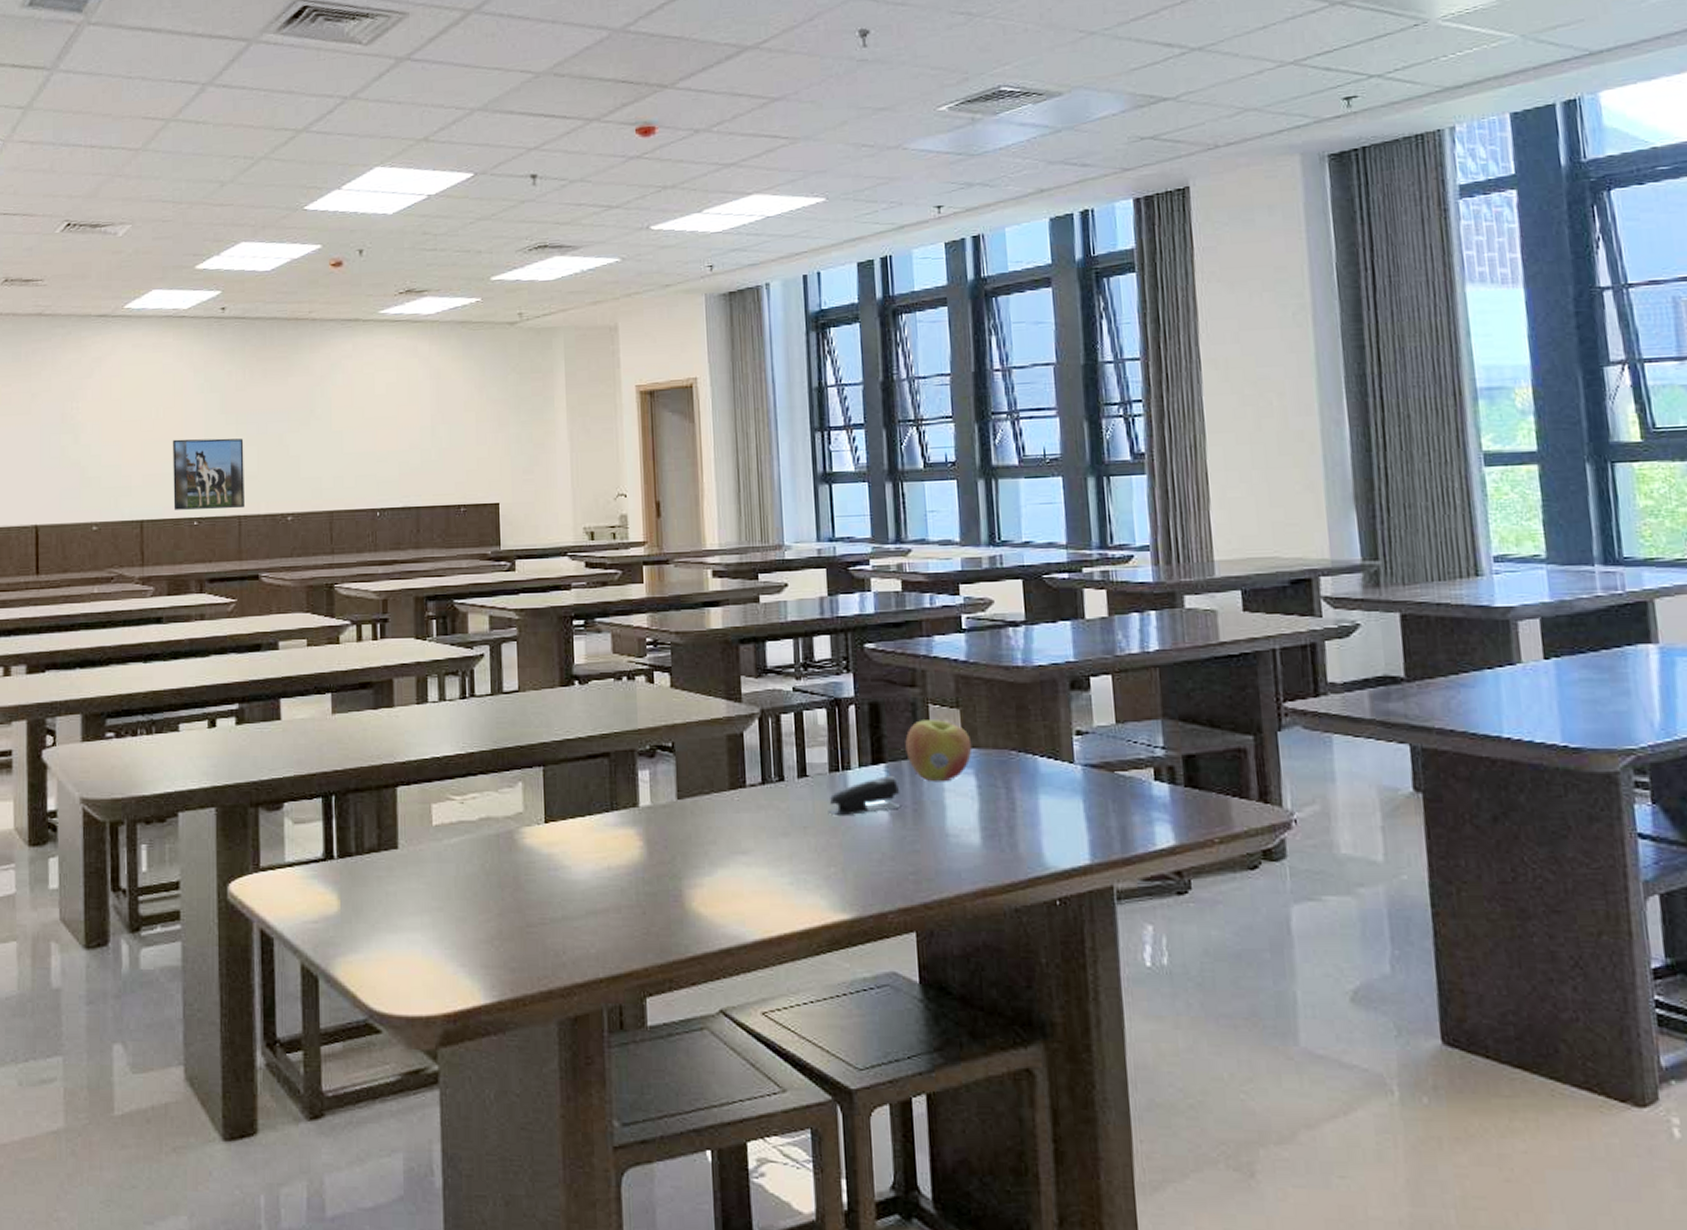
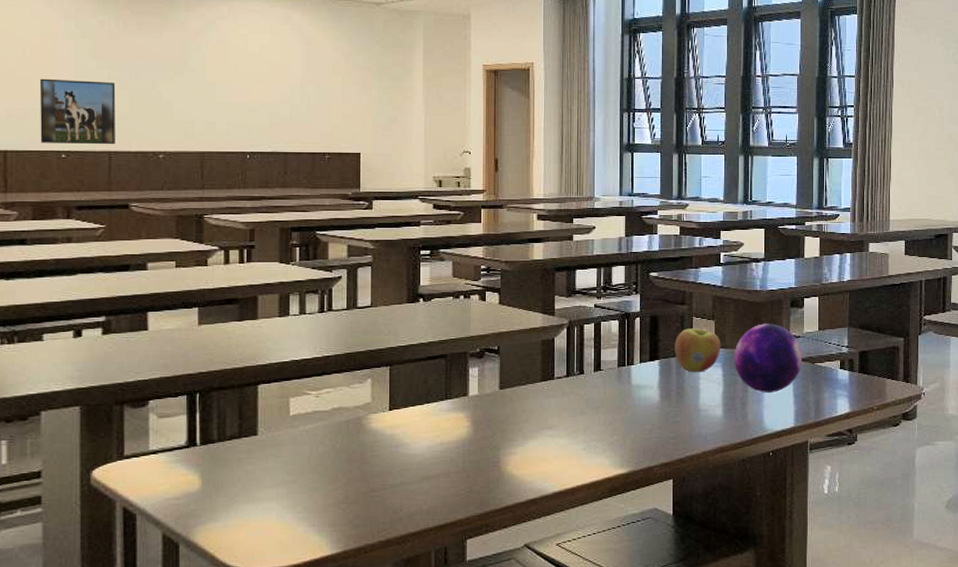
stapler: present [828,776,901,817] -> none [615,369,669,399]
decorative orb: none [991,713,1096,813] -> present [734,323,803,393]

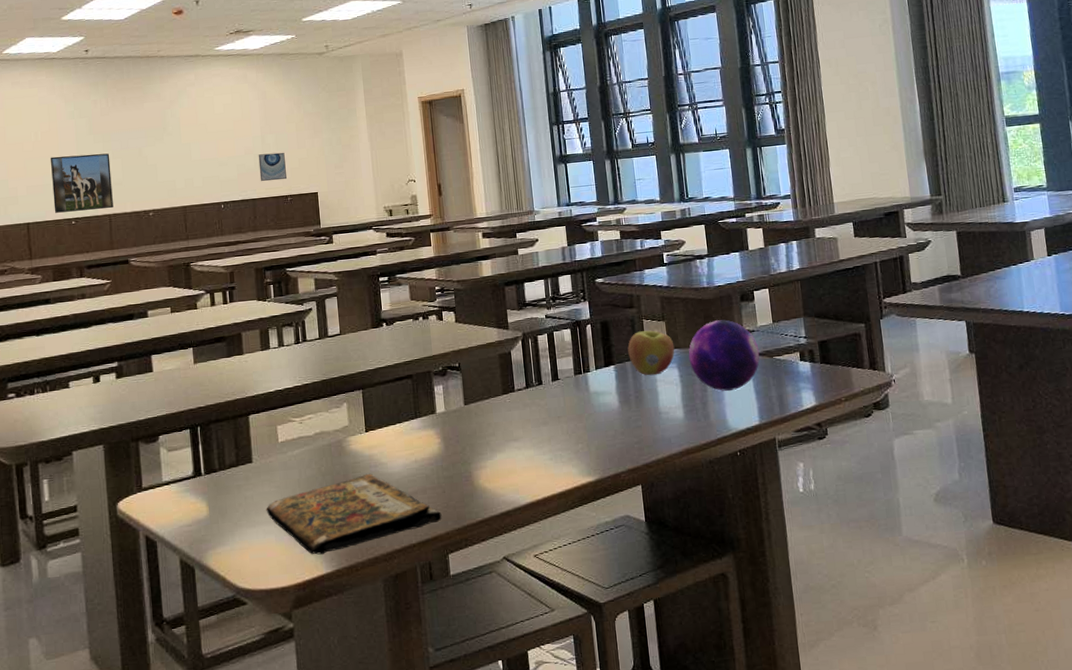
book: none [268,453,464,535] -> present [266,473,442,555]
wall art: none [295,105,326,136] -> present [258,152,287,182]

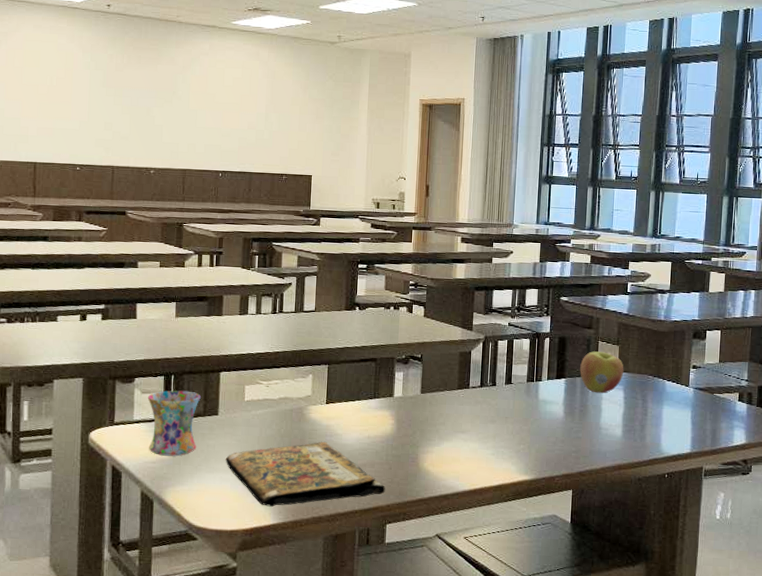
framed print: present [50,153,113,213] -> none [61,103,120,161]
mug: none [174,441,233,517] -> present [147,390,201,457]
wall art: present [258,152,287,182] -> none [259,131,285,159]
decorative orb: present [688,319,760,391] -> none [635,352,702,418]

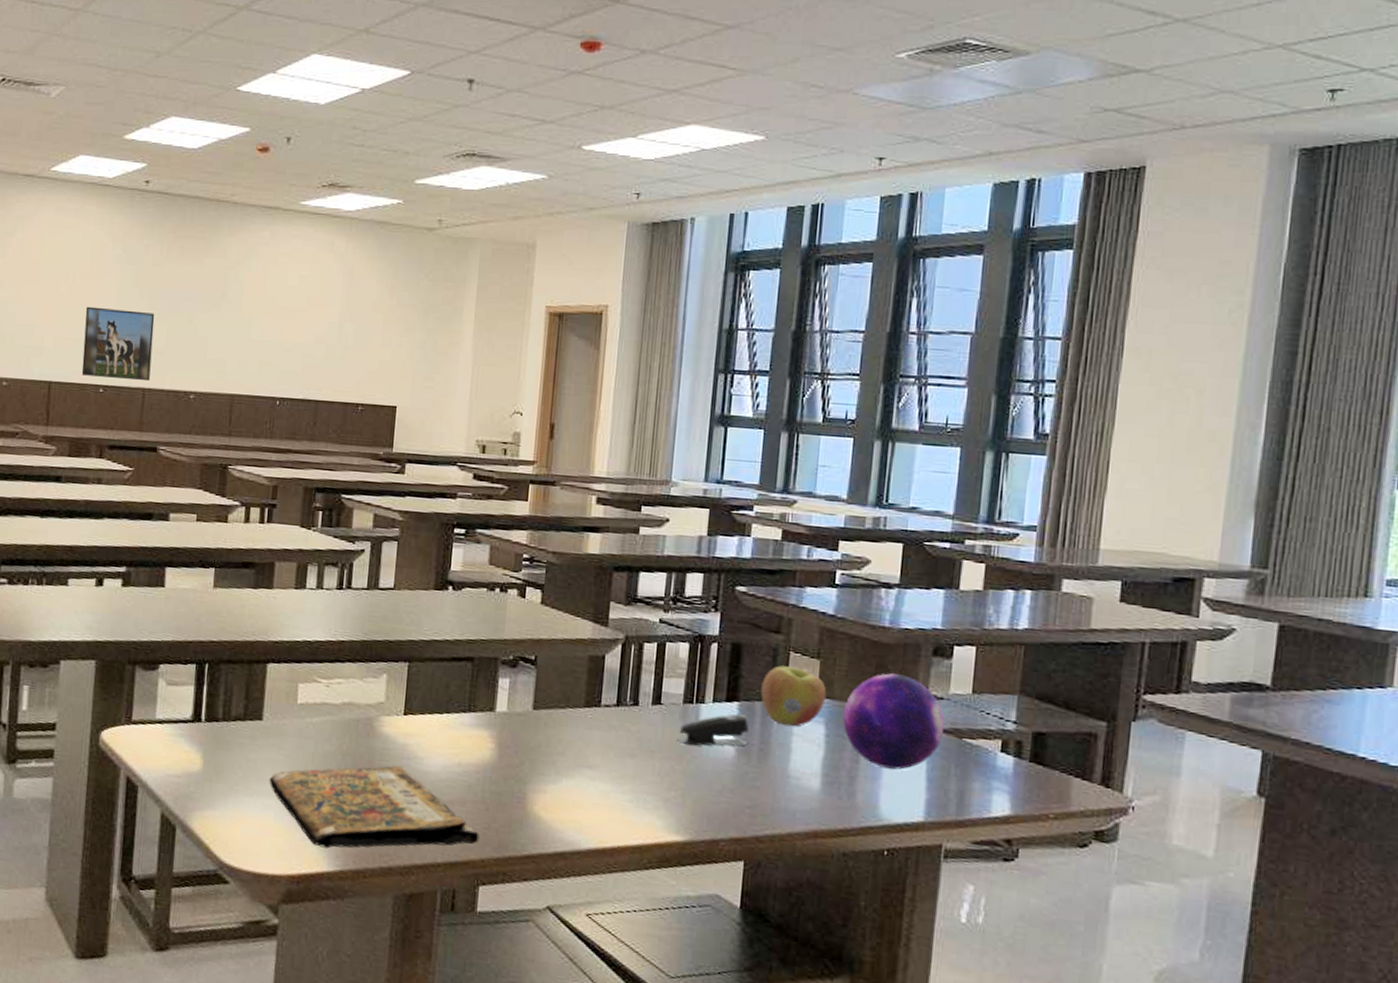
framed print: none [61,103,120,161] -> present [81,306,155,382]
mug: present [147,390,201,457] -> none [172,683,241,771]
stapler: none [523,387,573,412] -> present [676,713,750,747]
decorative orb: none [635,352,702,418] -> present [842,673,945,770]

